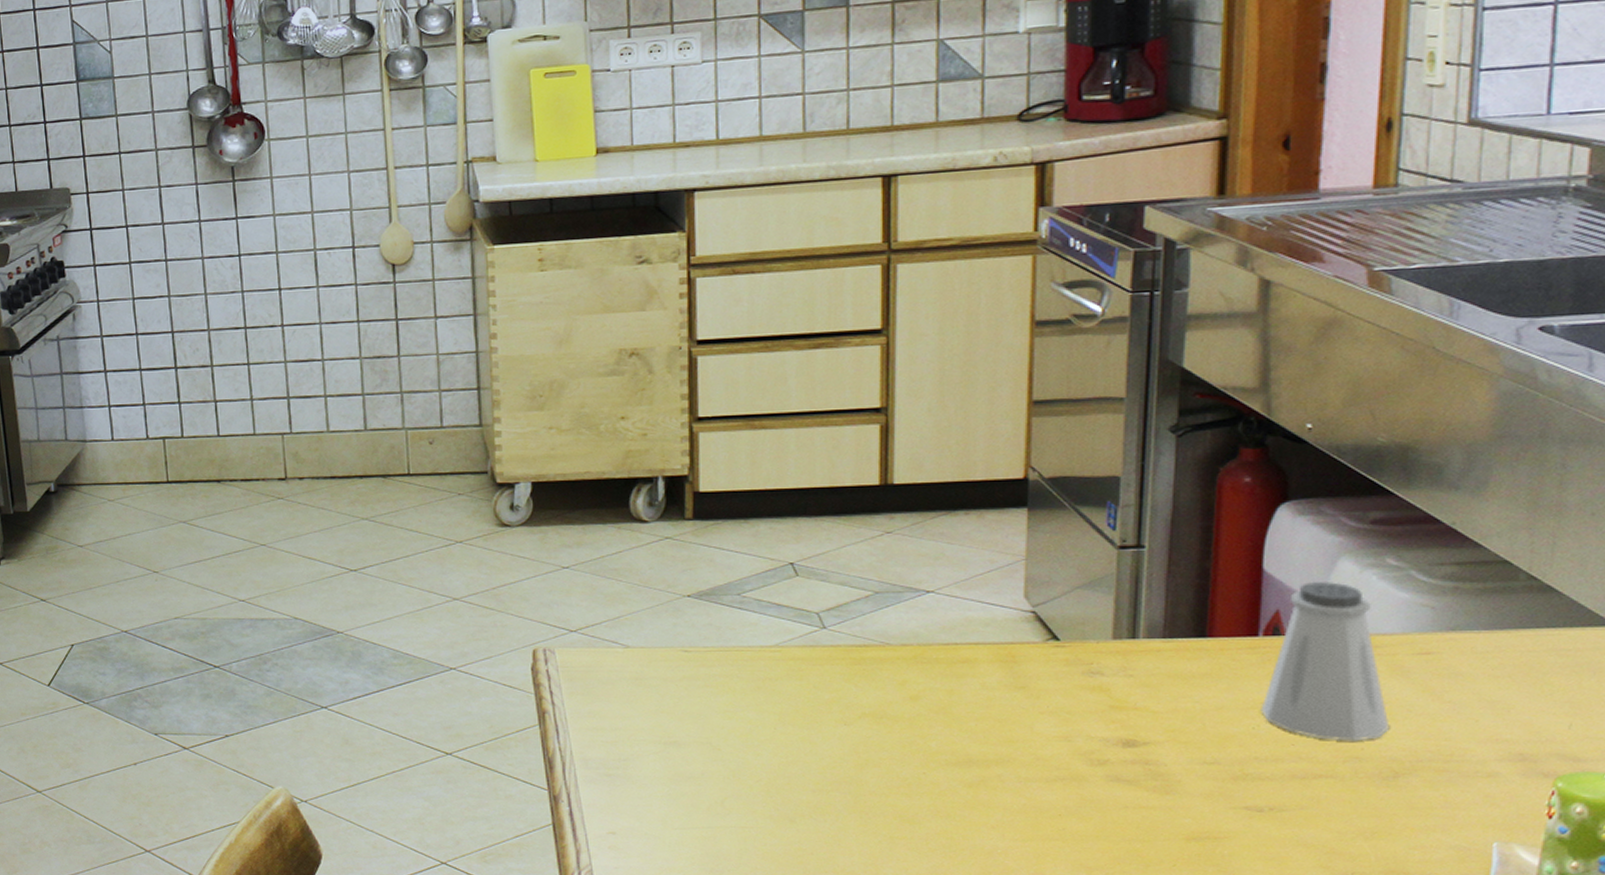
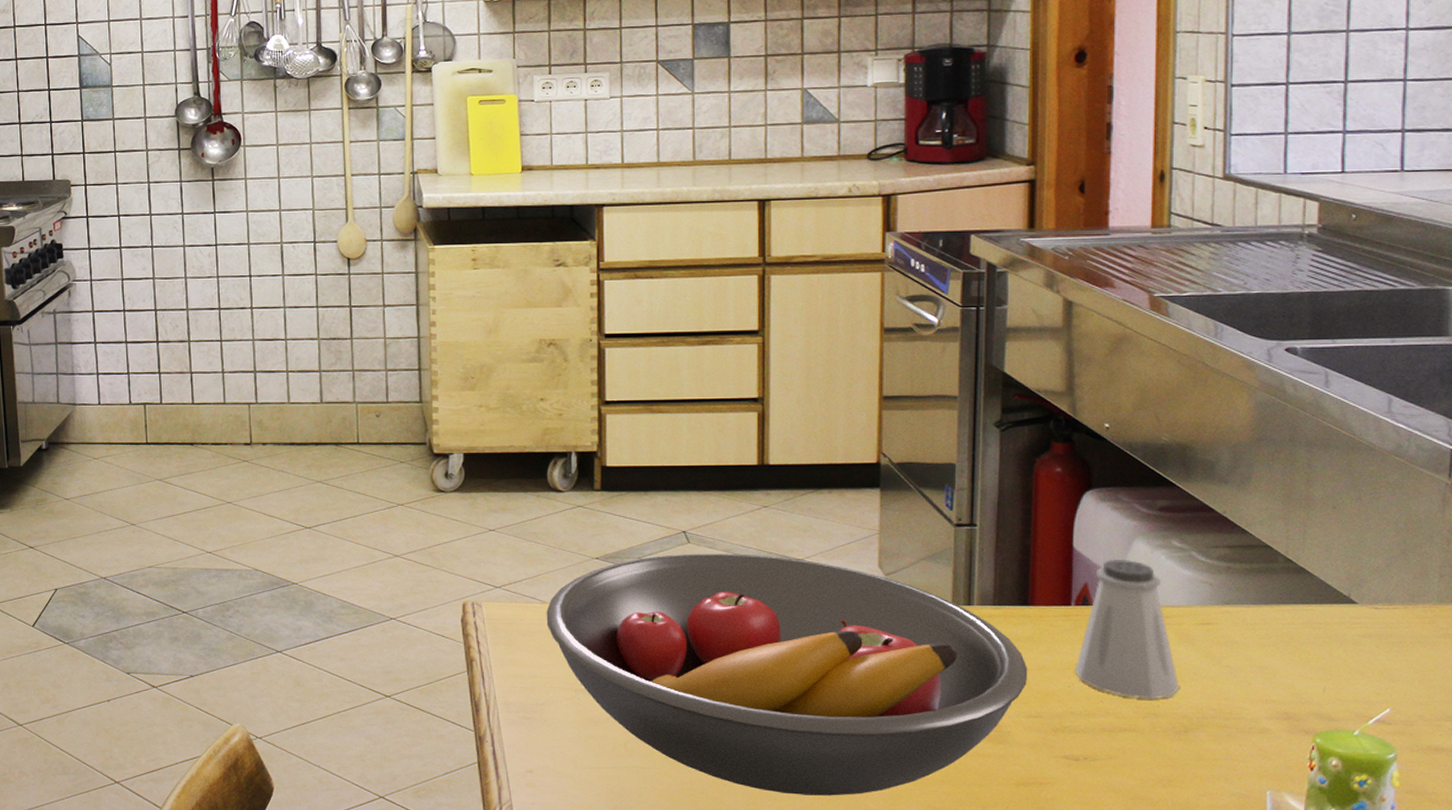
fruit bowl: none [629,586,1204,855] -> present [546,553,1028,796]

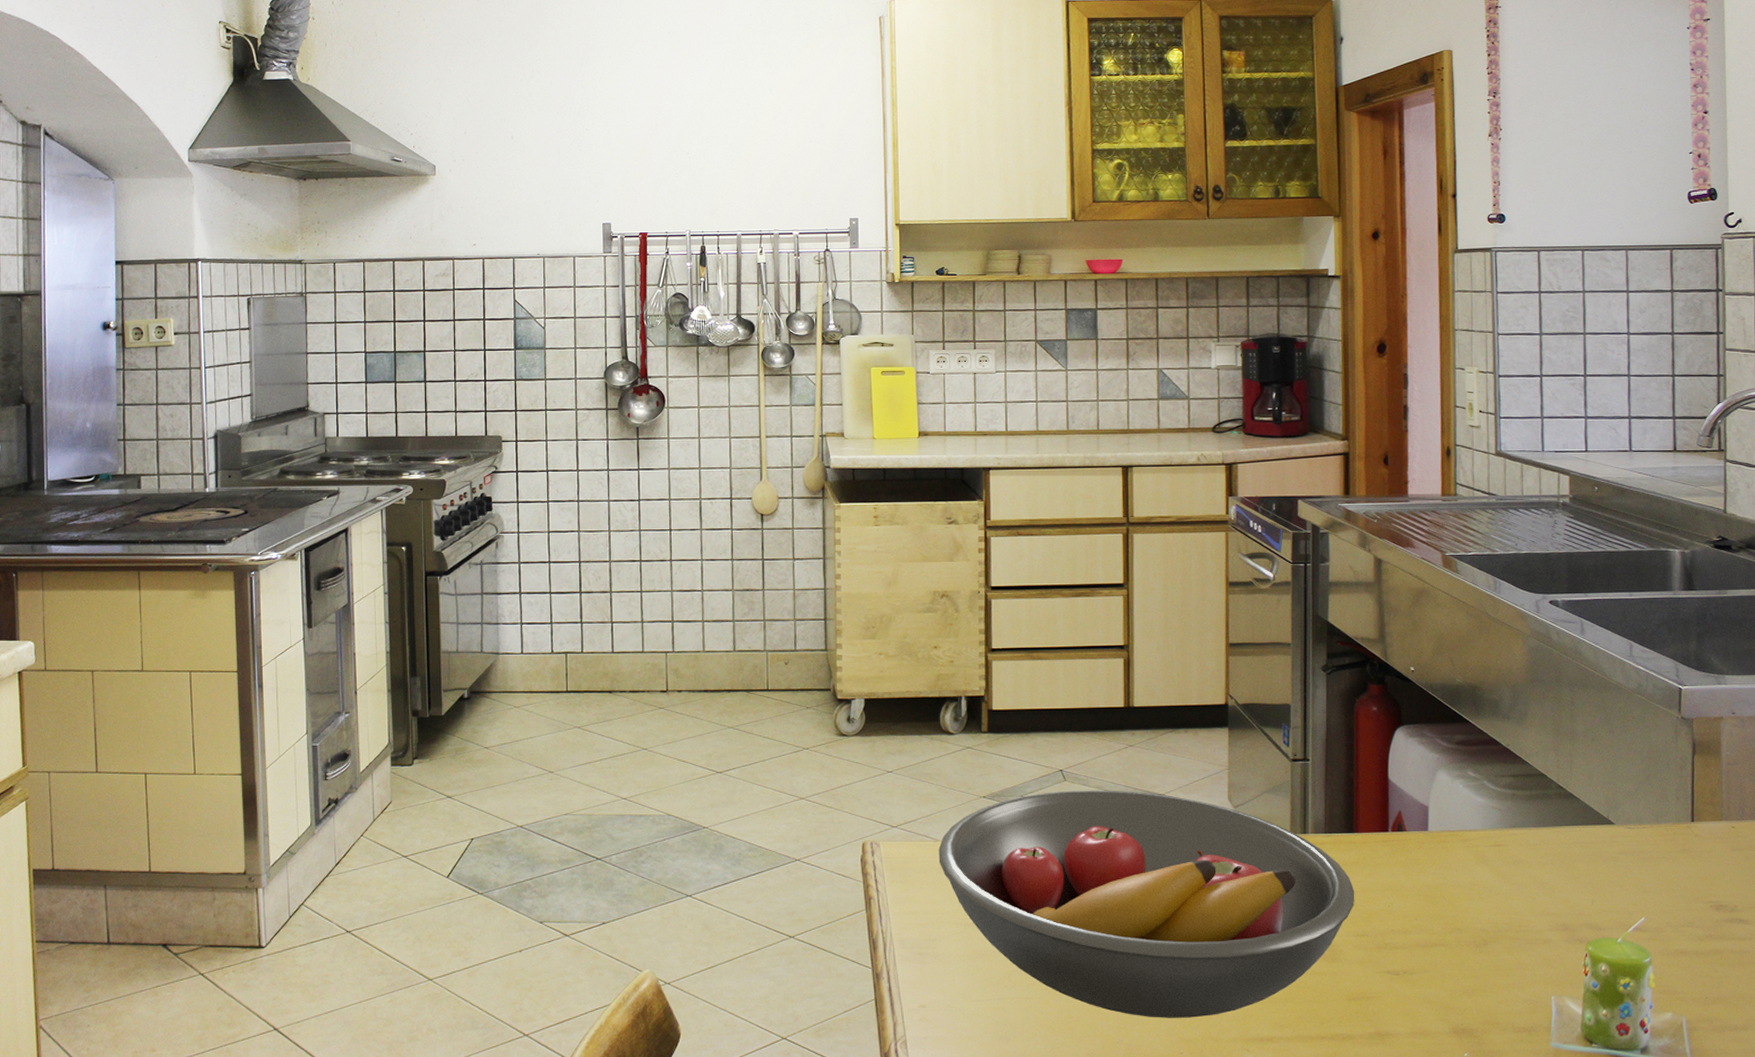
saltshaker: present [1074,558,1180,700] -> none [1393,788,1479,916]

